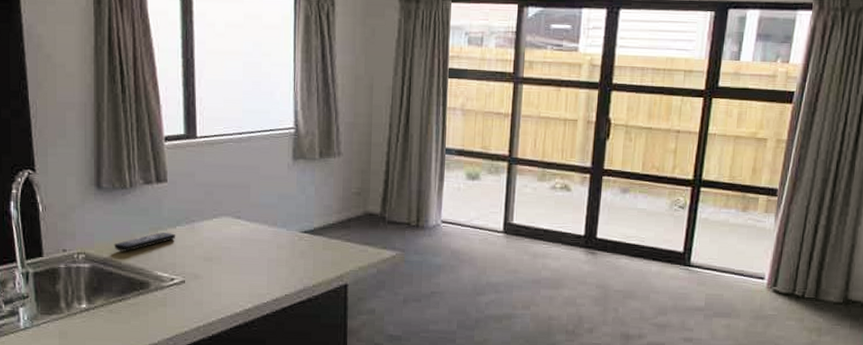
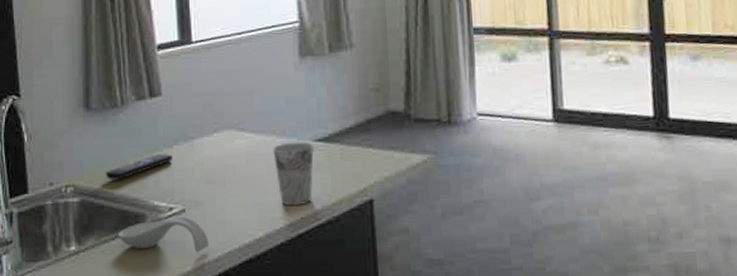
spoon rest: none [124,286,205,316] -> present [117,217,210,252]
cup: none [264,231,300,285] -> present [273,141,314,207]

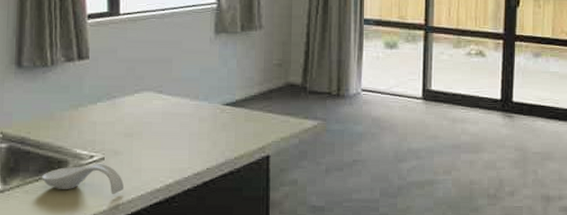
remote control: present [105,153,174,180] -> none [32,108,97,130]
cup: present [273,141,314,207] -> none [186,105,222,159]

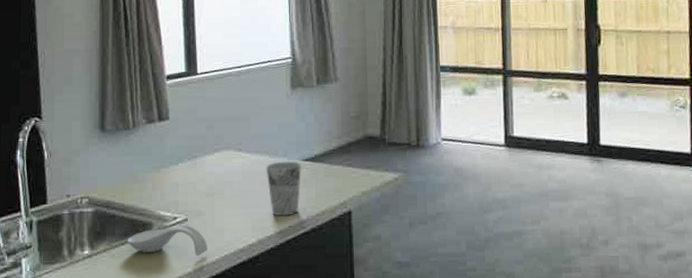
cup: none [186,105,222,159] -> present [266,161,301,217]

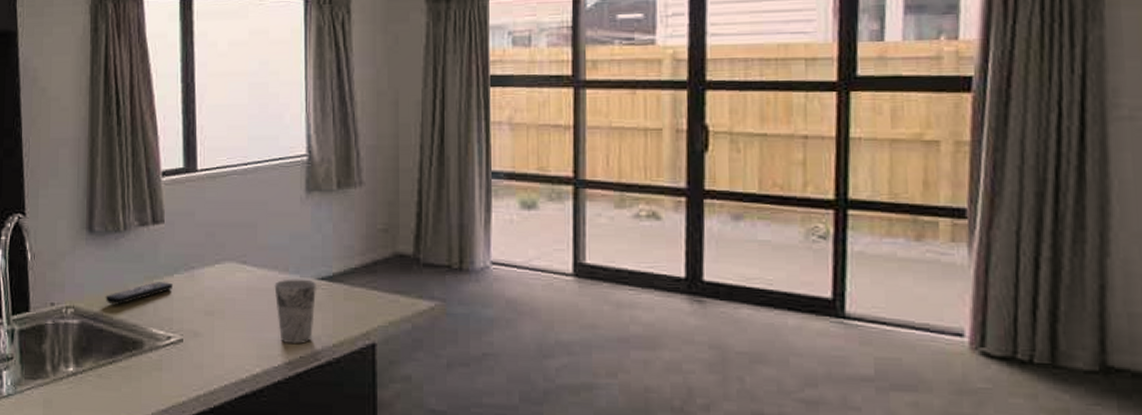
remote control: none [117,169,179,193] -> present [105,281,174,305]
spoon rest: present [127,225,208,256] -> none [115,346,206,383]

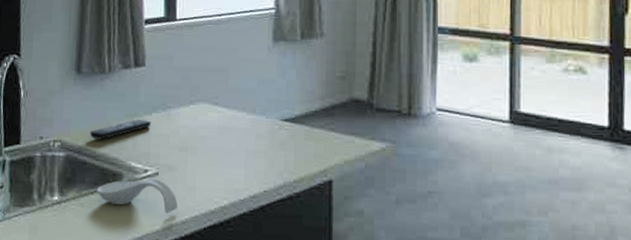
spoon rest: none [115,346,206,383] -> present [96,179,178,213]
cup: present [274,278,316,345] -> none [242,119,280,180]

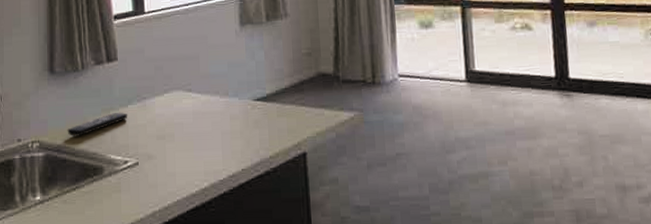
spoon rest: present [96,179,178,213] -> none [78,169,160,201]

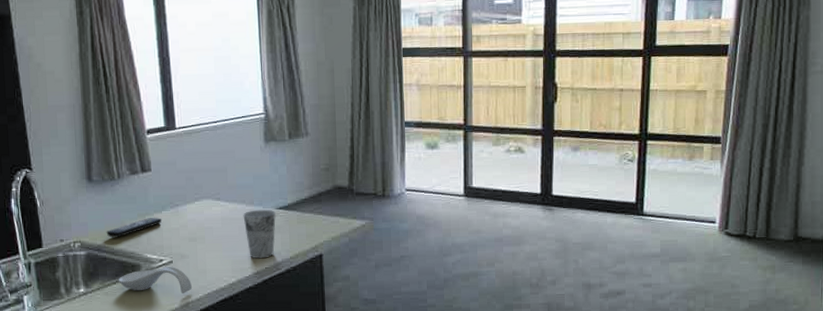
spoon rest: none [78,169,160,201] -> present [118,267,193,293]
cup: none [216,101,253,159] -> present [243,209,276,259]

